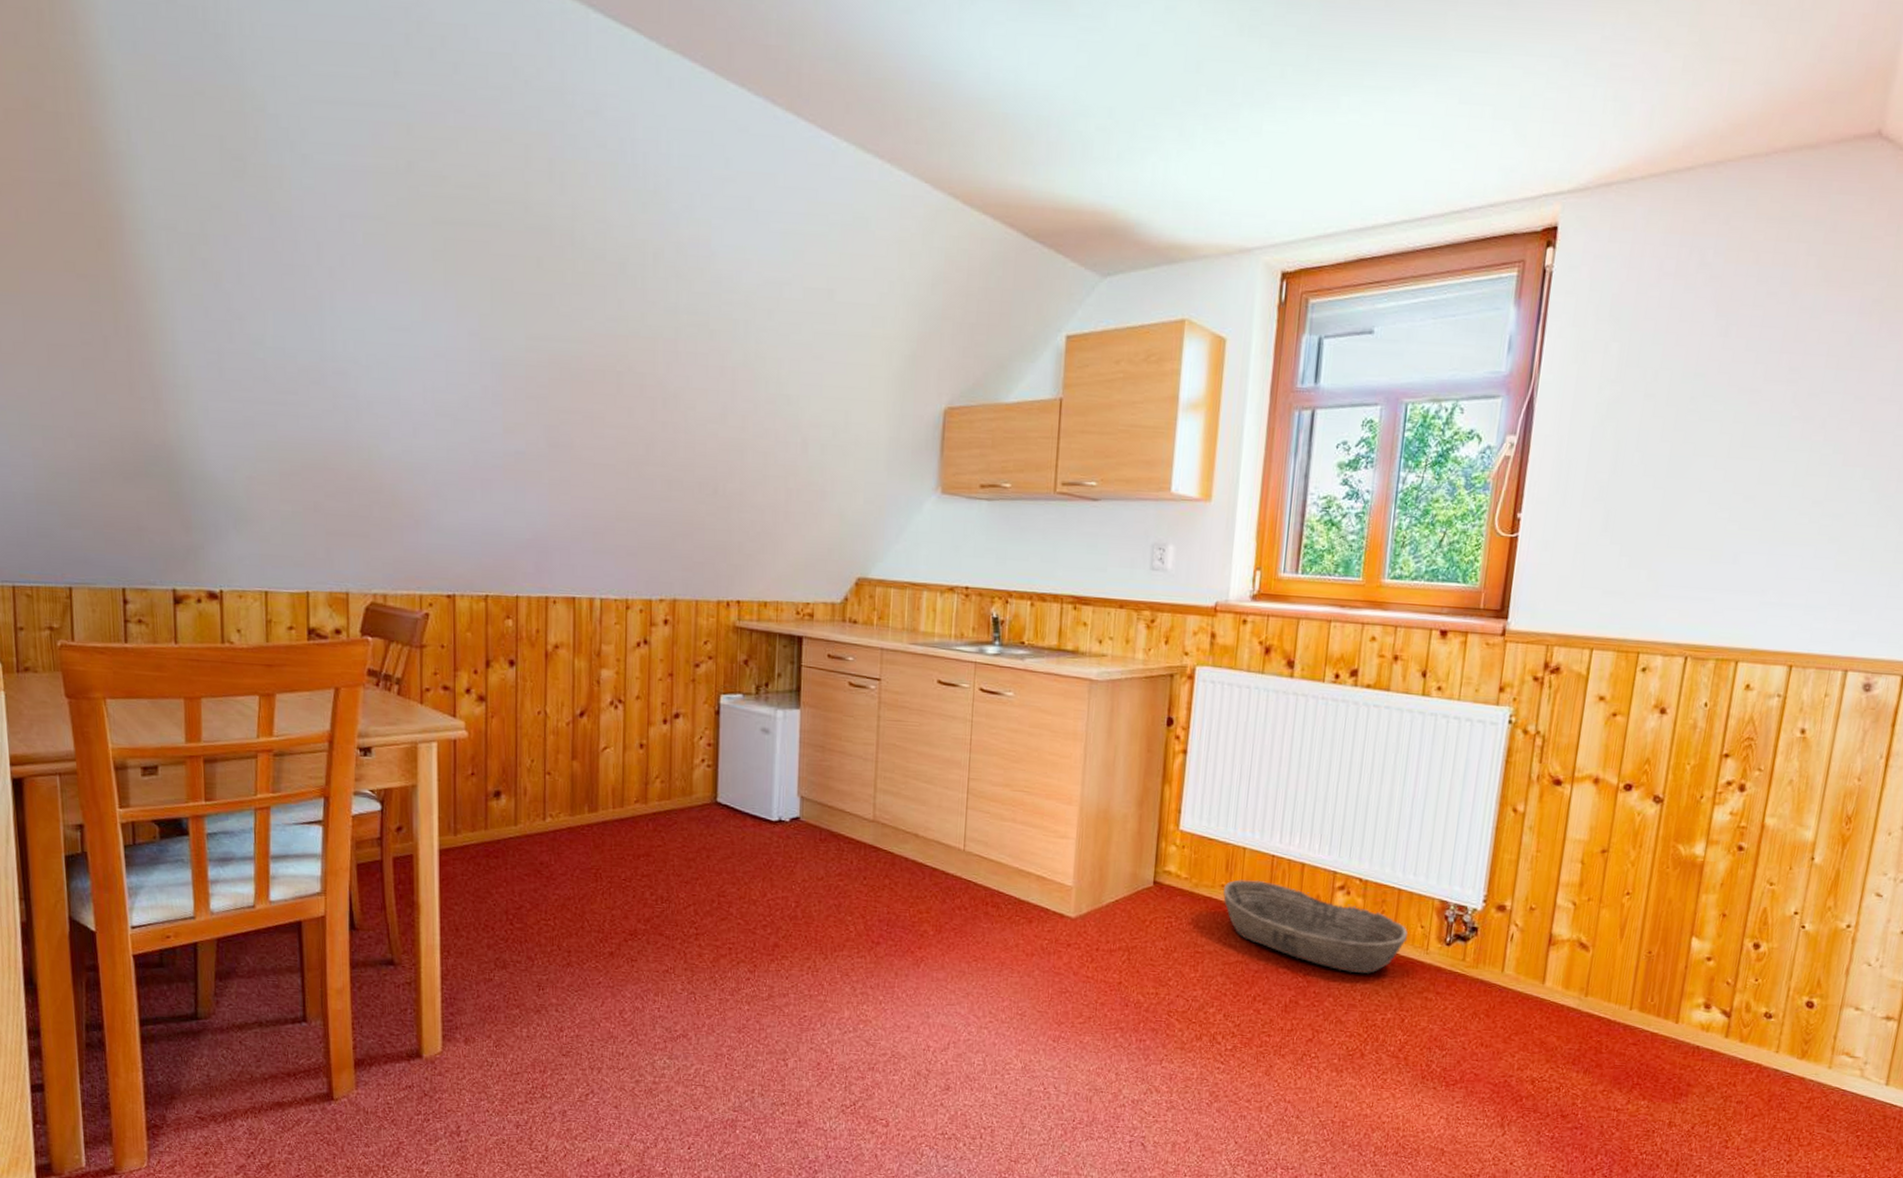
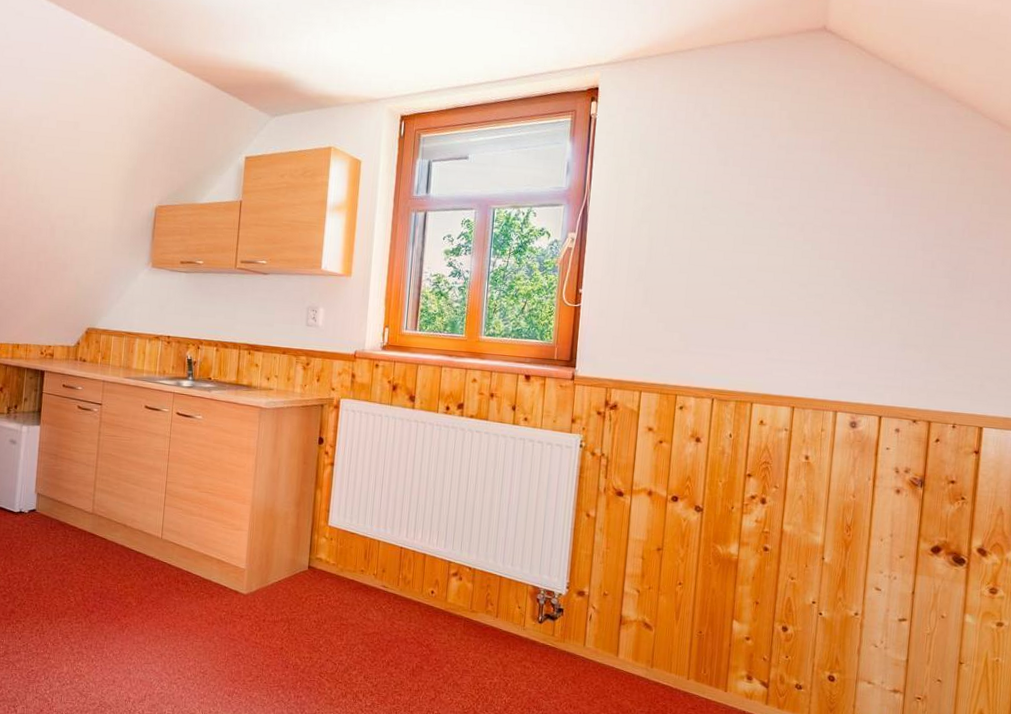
basket: present [1223,879,1408,973] -> none [362,566,508,645]

